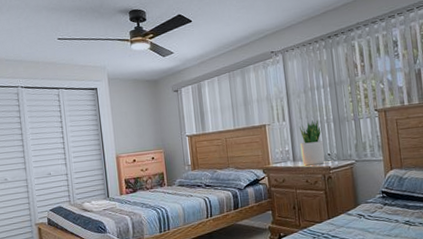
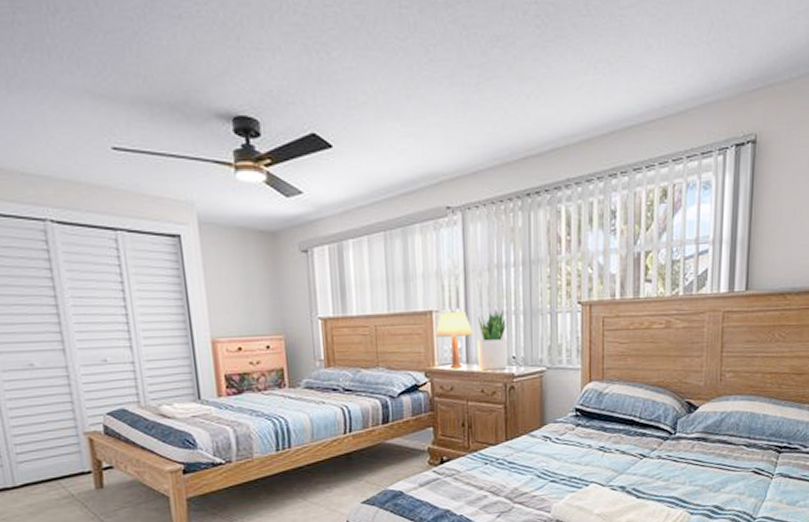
table lamp: none [269,123,297,166] -> present [435,309,473,369]

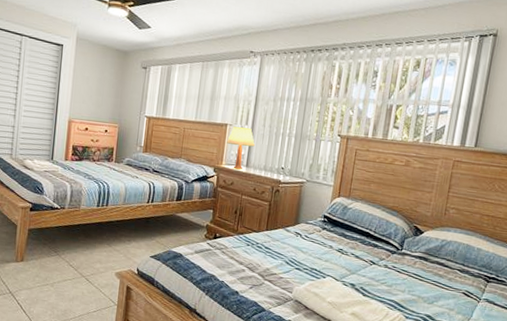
planter: present [476,309,509,371] -> none [255,130,282,176]

